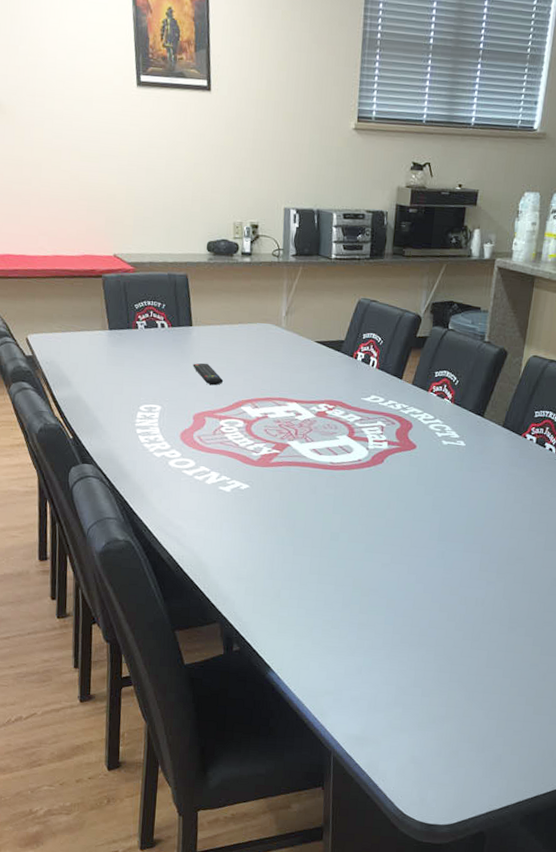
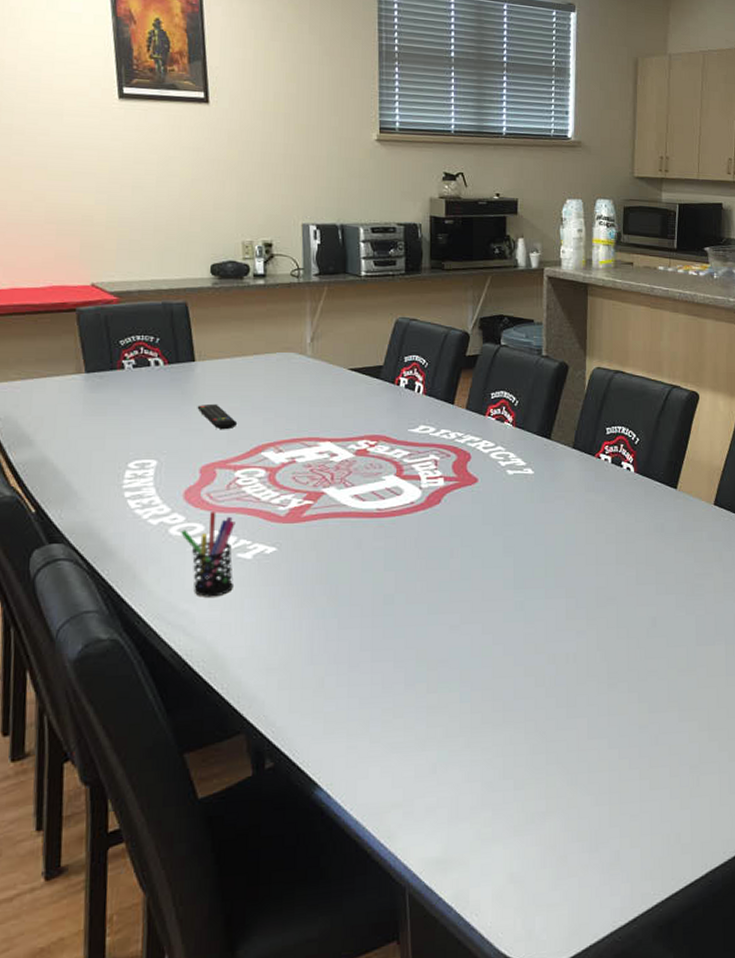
pen holder: none [177,450,219,518] -> present [181,510,236,597]

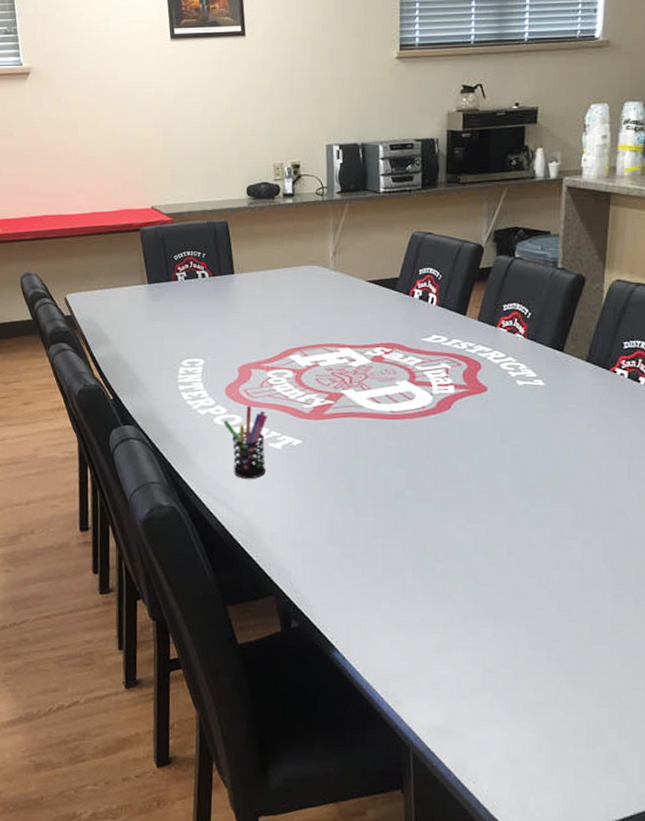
remote control: present [197,403,238,429] -> none [236,311,270,334]

